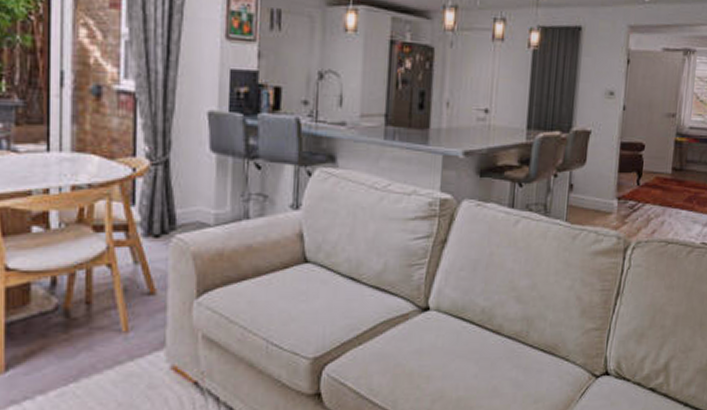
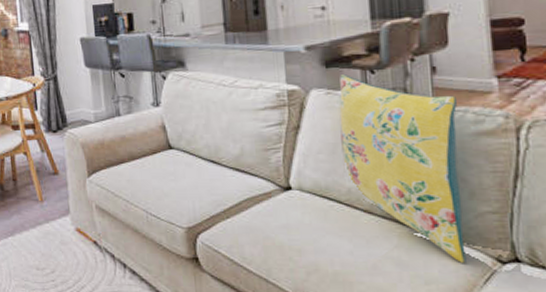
pillow: none [481,186,584,379] -> present [339,74,466,263]

